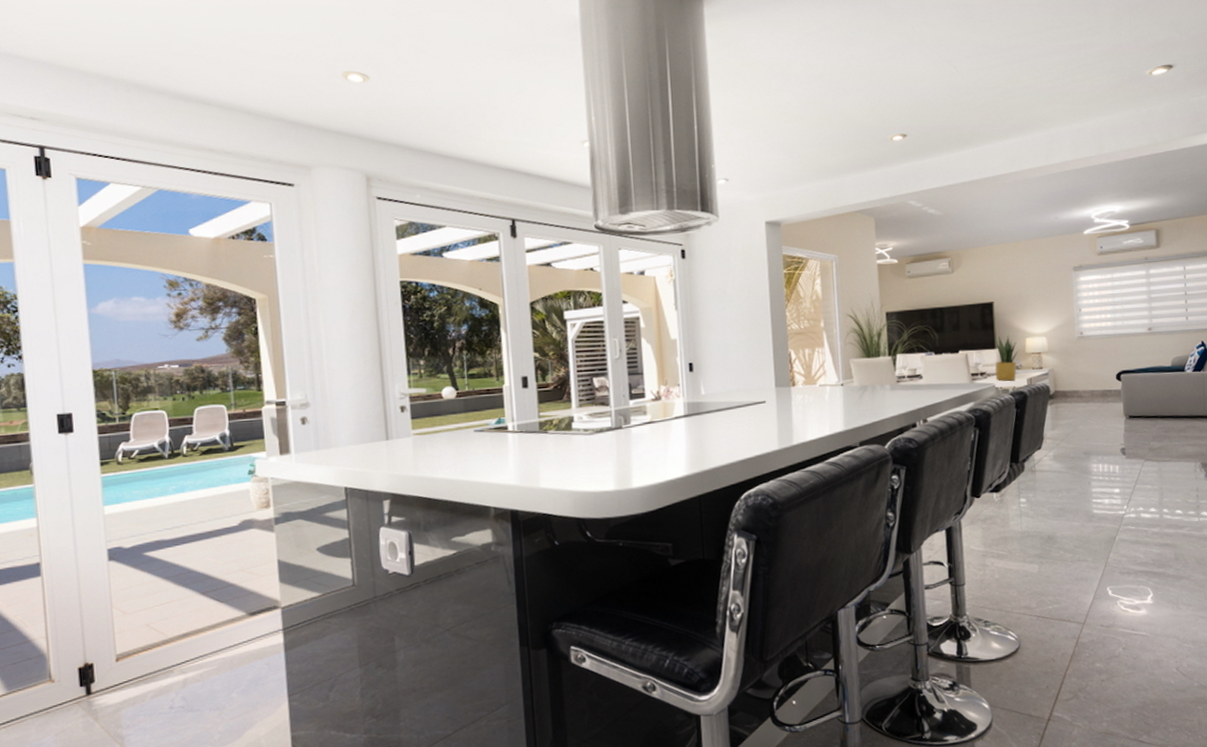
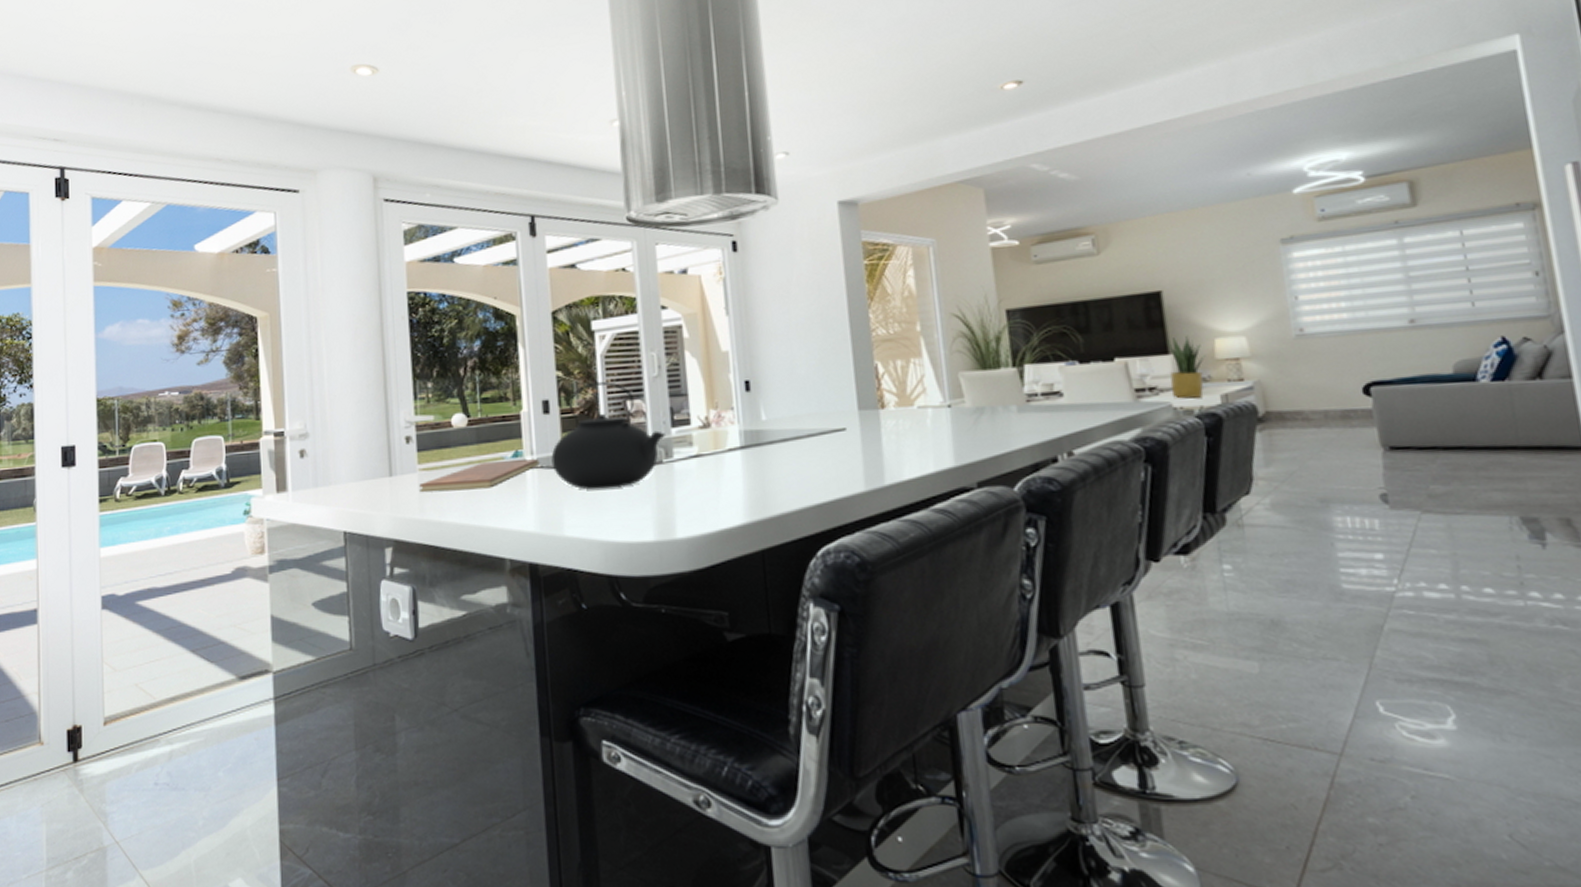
chopping board: none [413,425,521,454] -> present [419,459,541,493]
teakettle: none [529,361,626,449] -> present [551,381,667,489]

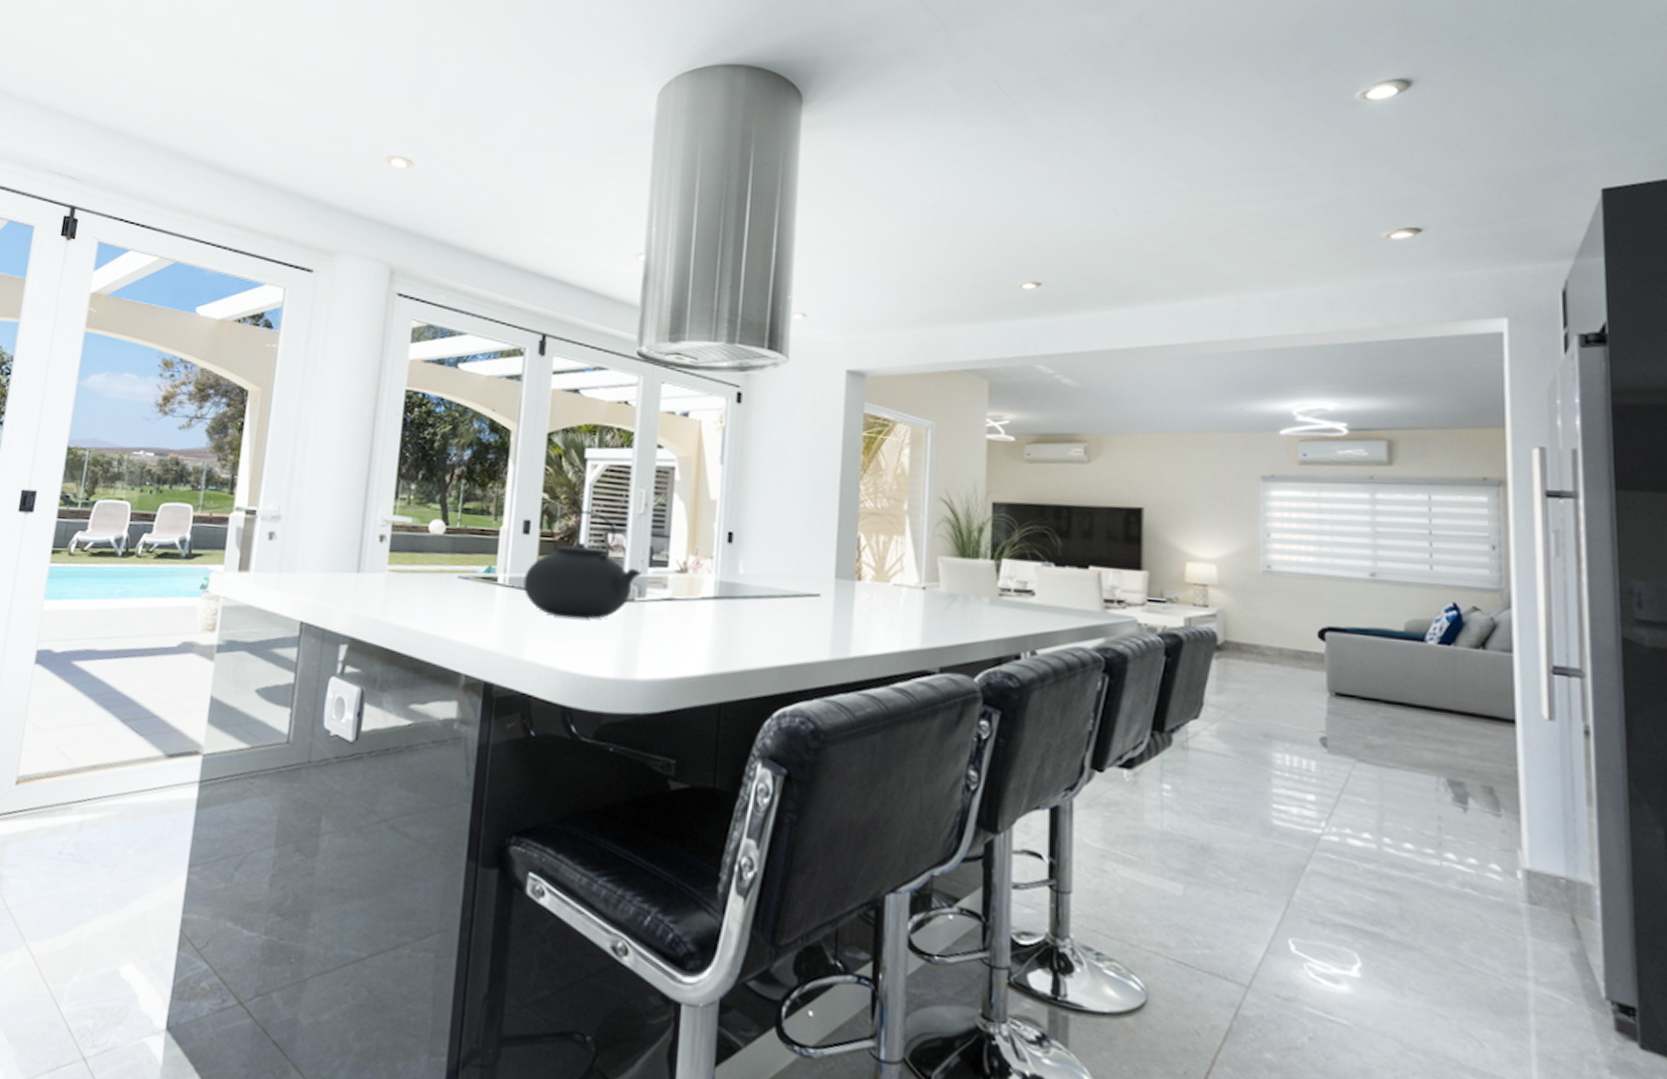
chopping board: present [419,459,541,493] -> none [385,573,513,600]
planter: present [1166,335,1208,399] -> none [1138,554,1178,617]

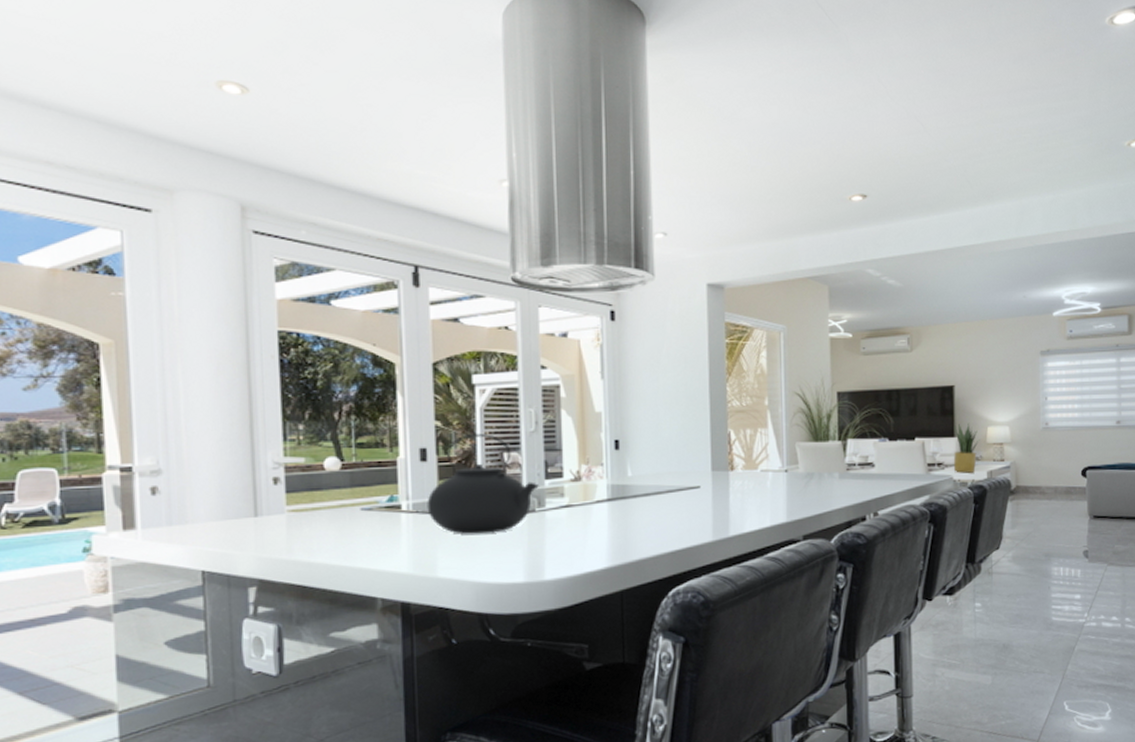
planter: none [1138,554,1178,617] -> present [953,422,981,473]

